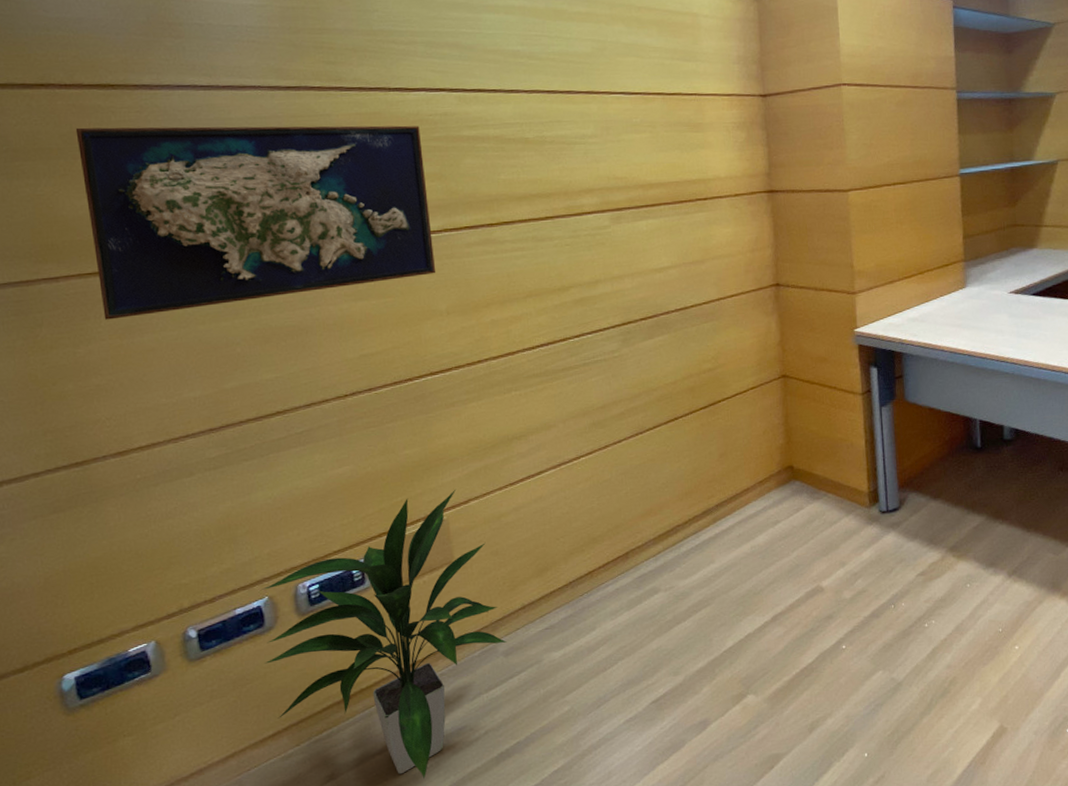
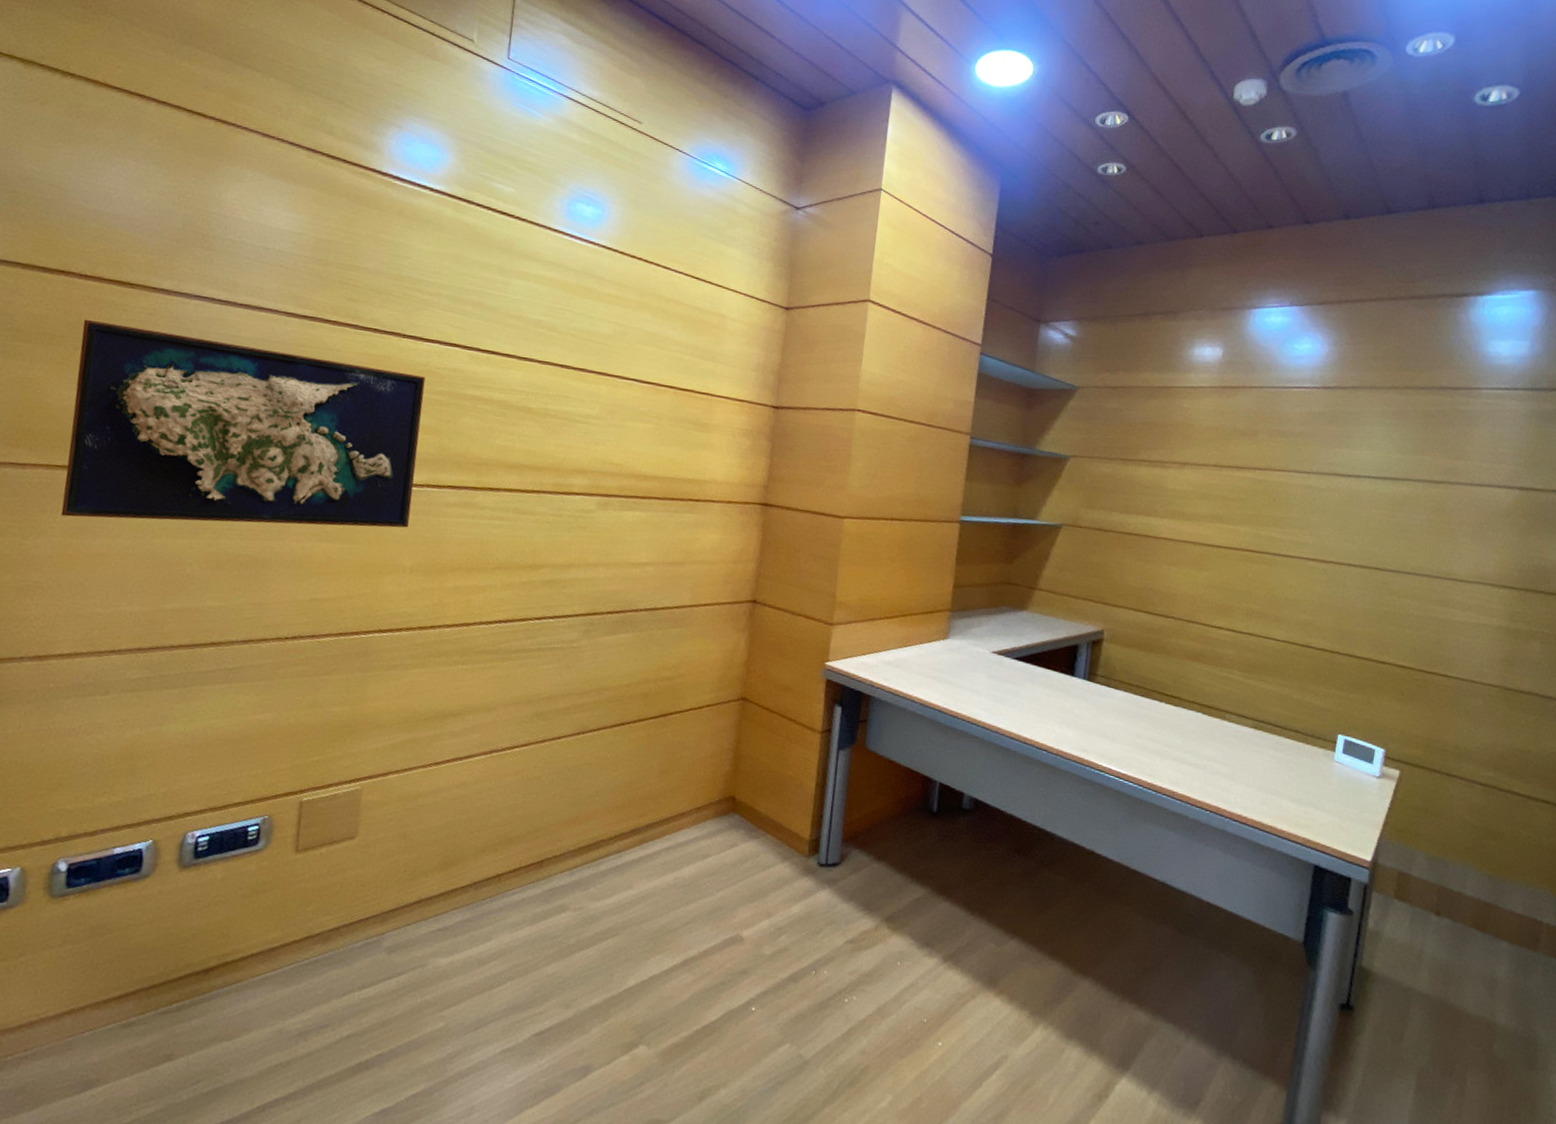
indoor plant: present [262,489,507,779] -> none [129,758,396,1078]

